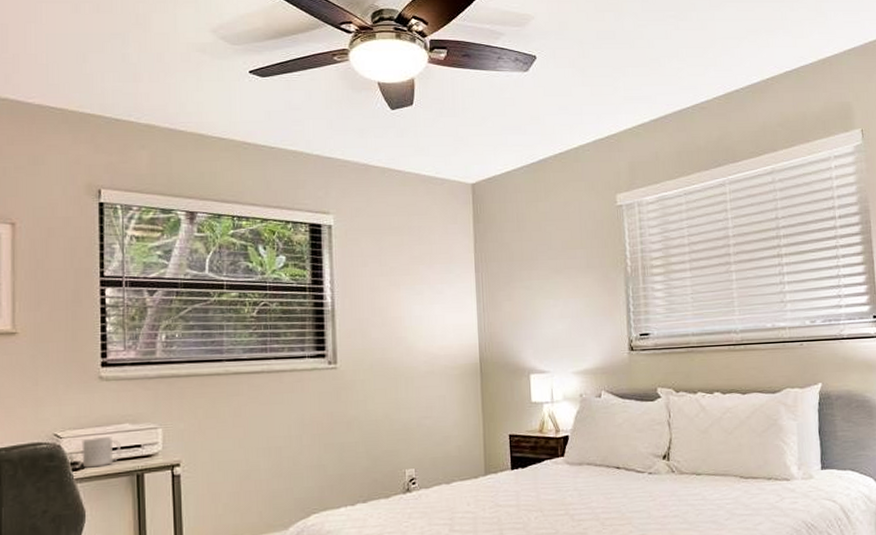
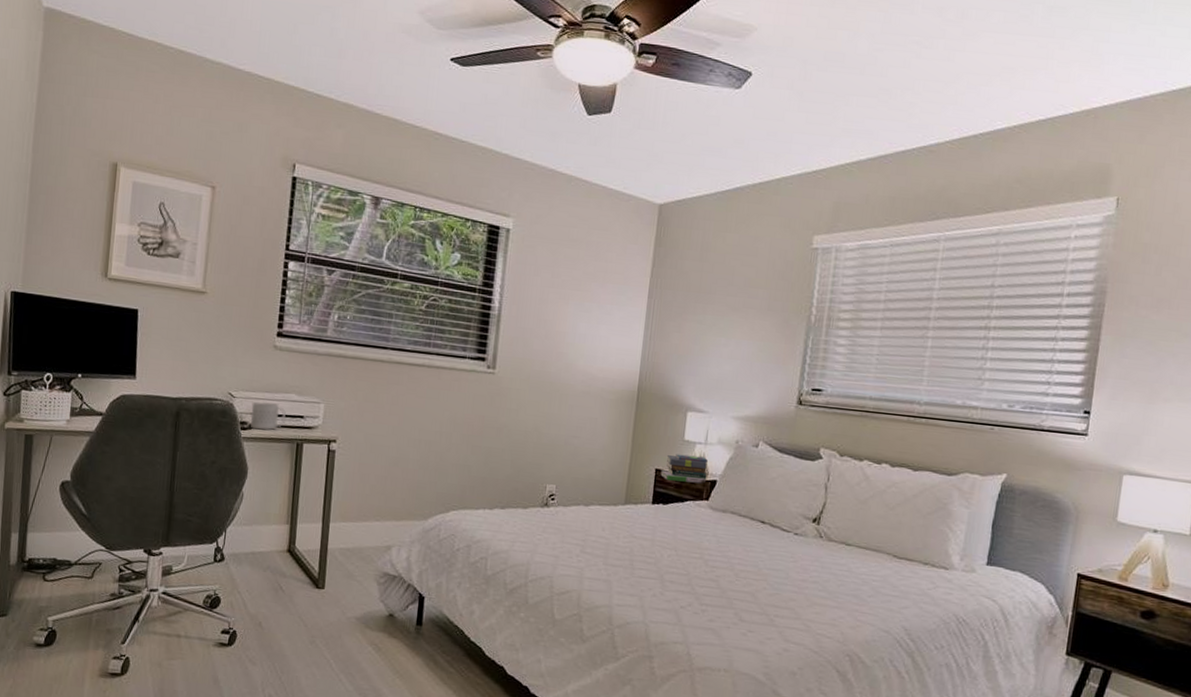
books: none [514,415,559,444] -> present [660,454,708,484]

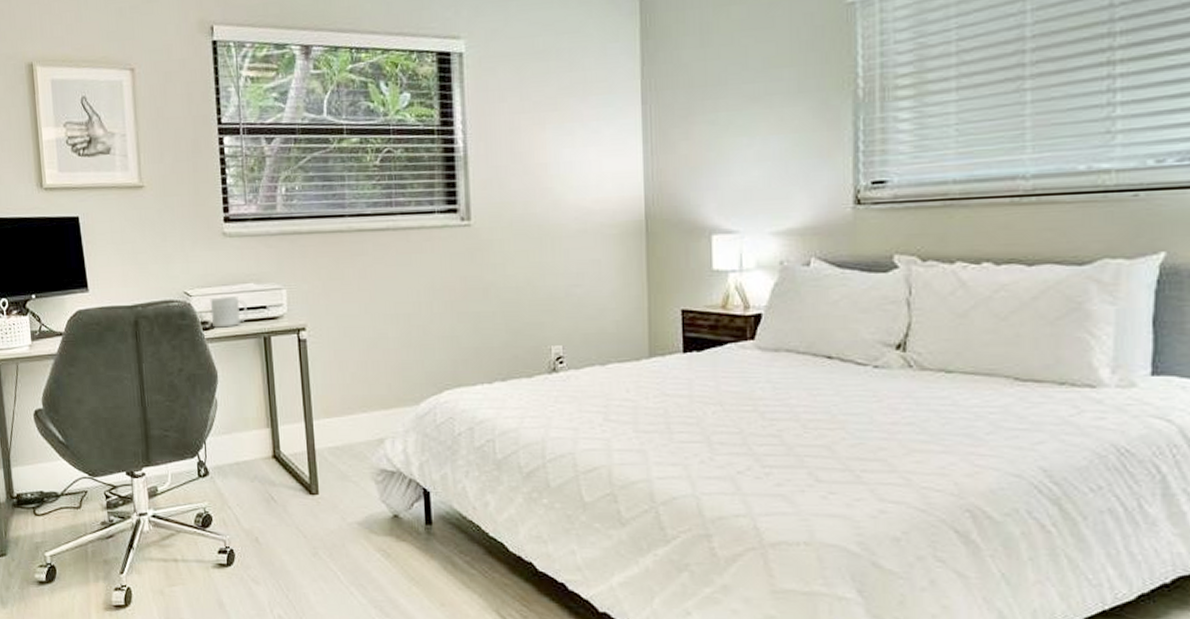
books: present [660,454,708,484] -> none [688,287,749,321]

